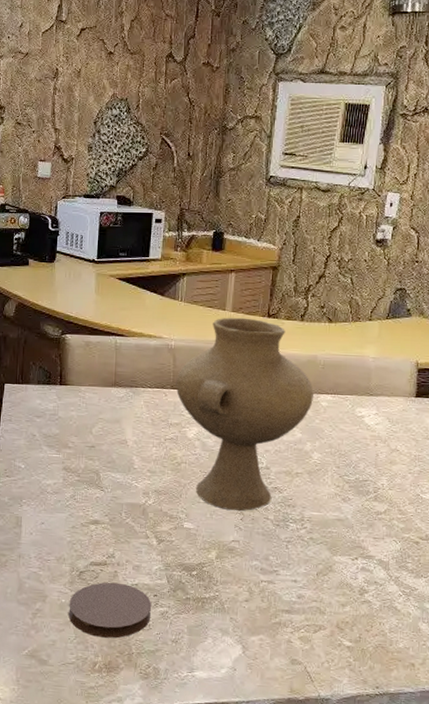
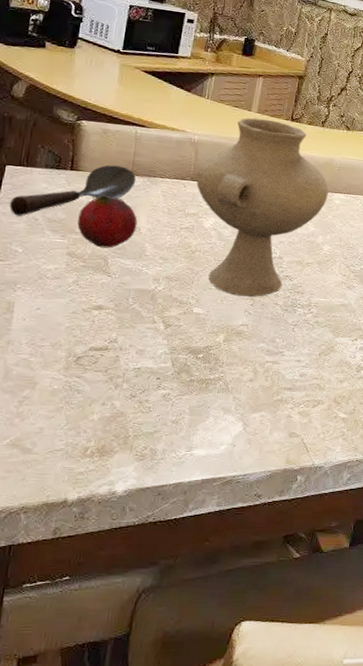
spoon: none [11,377,120,433] -> present [9,165,136,216]
coaster: present [68,582,152,639] -> none [60,367,154,422]
fruit: none [70,408,124,462] -> present [77,195,138,248]

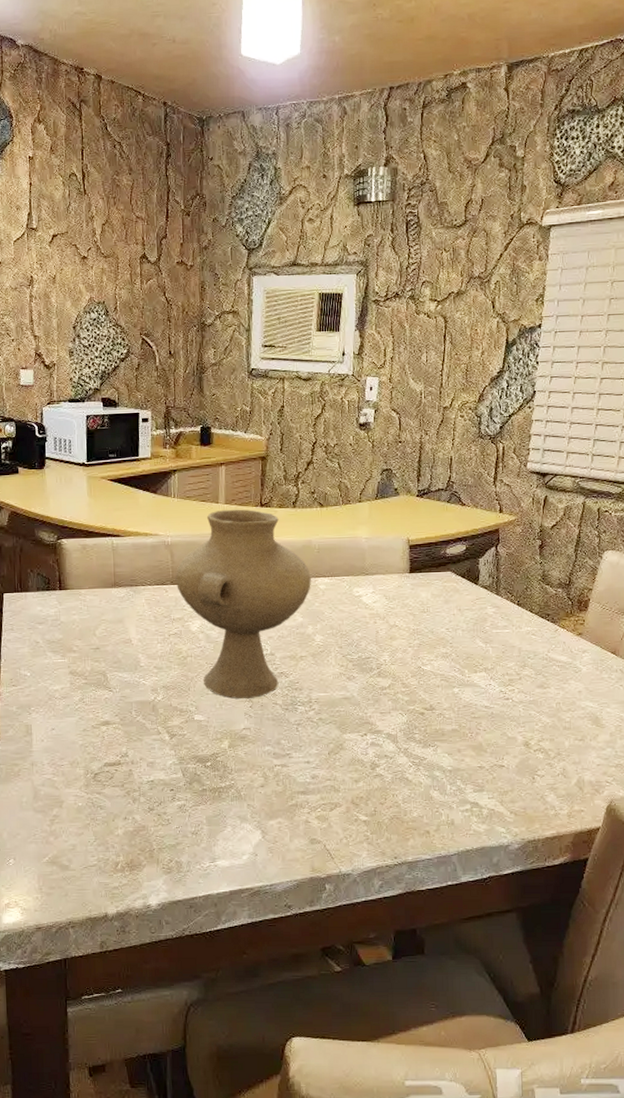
spoon: present [9,165,136,216] -> none [13,579,120,641]
fruit: present [77,195,138,248] -> none [74,610,128,664]

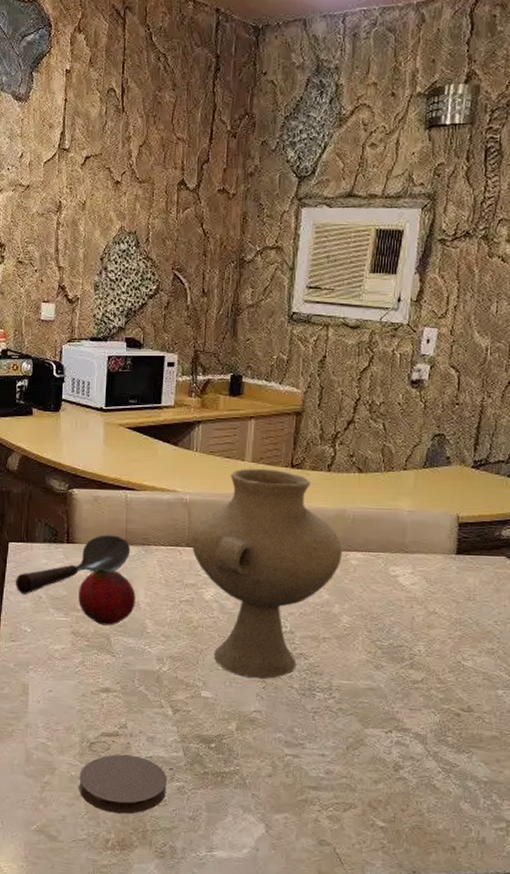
spoon: none [13,579,120,641] -> present [16,535,131,595]
fruit: none [74,610,128,664] -> present [78,568,136,626]
coaster: none [86,781,169,837] -> present [79,754,168,814]

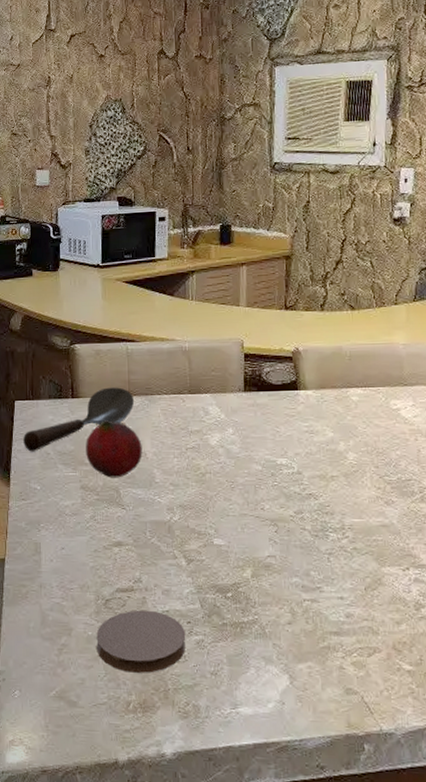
vase: present [191,468,342,679] -> none [193,312,342,522]

